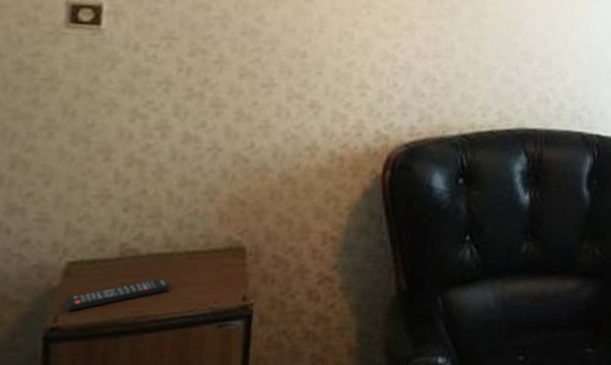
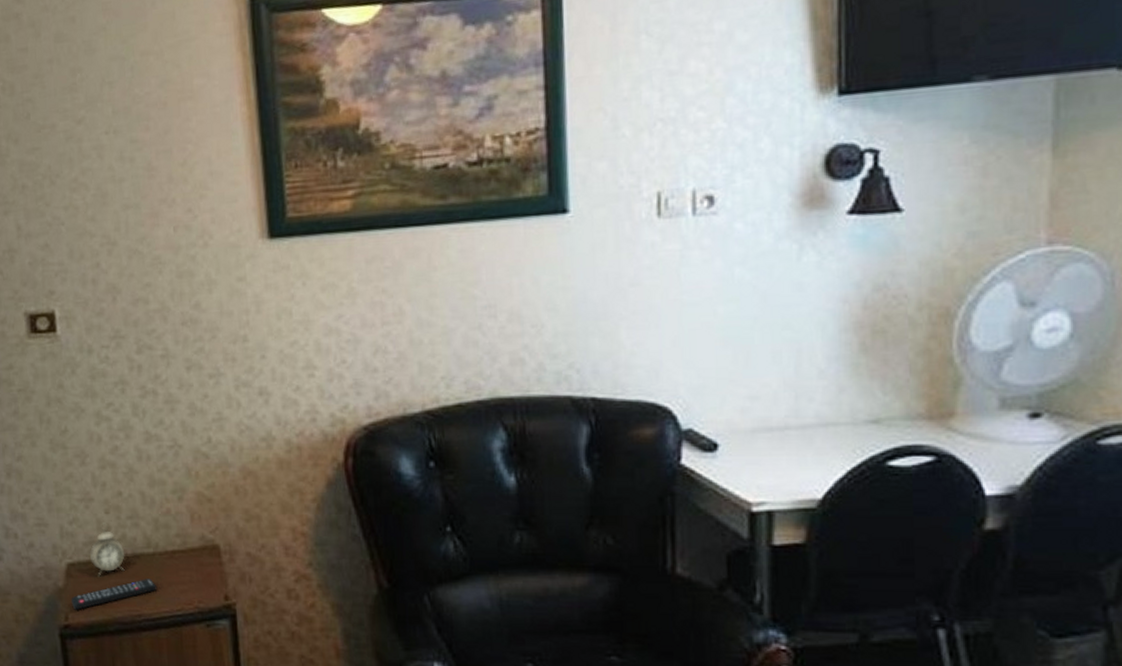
alarm clock: none [97,221,139,276] -> present [90,523,125,576]

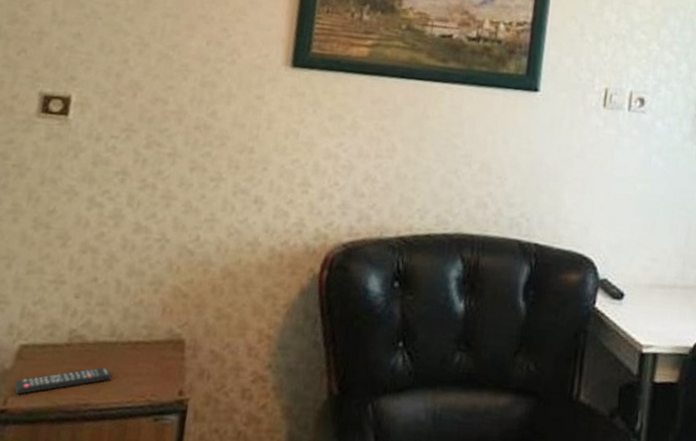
alarm clock: present [90,523,125,576] -> none [47,307,86,361]

